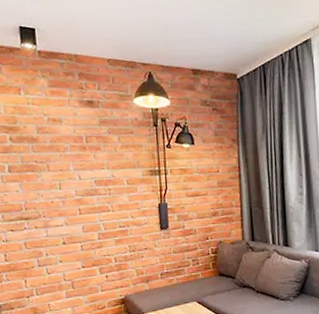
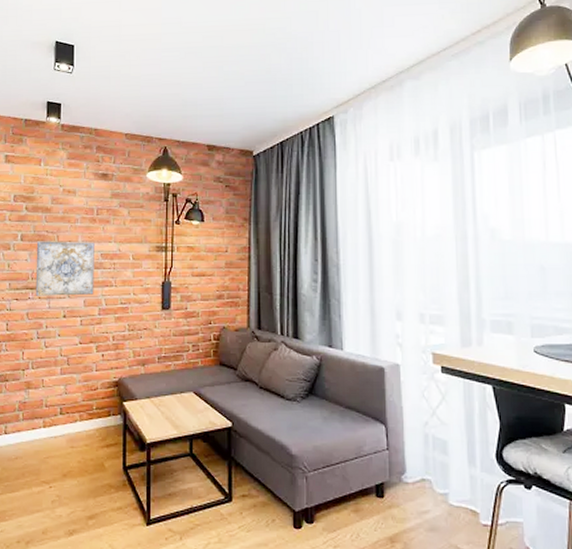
wall art: none [26,170,92,226] -> present [35,241,95,296]

